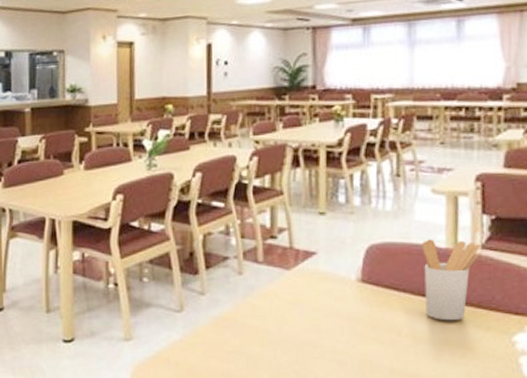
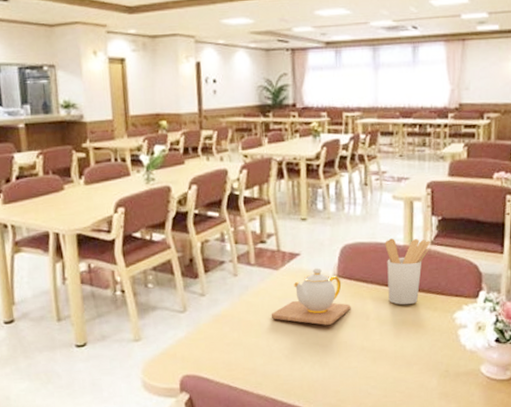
teapot: none [280,269,378,338] -> present [271,267,351,325]

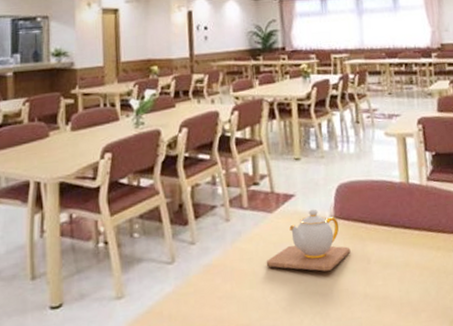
utensil holder: present [385,238,431,305] -> none [381,175,427,246]

